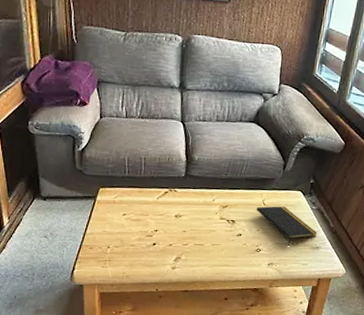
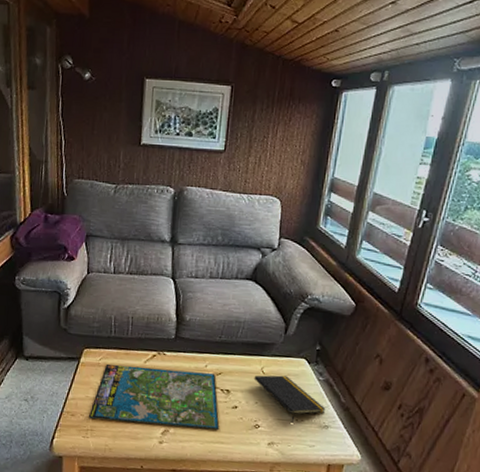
board game: none [106,201,226,255] -> present [88,363,220,430]

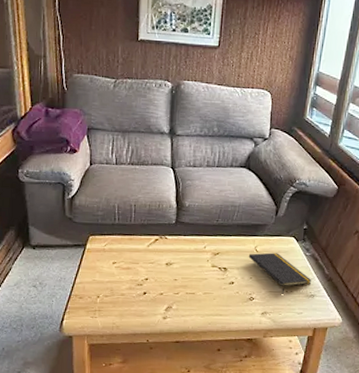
board game: present [88,363,220,430] -> none [95,249,218,304]

